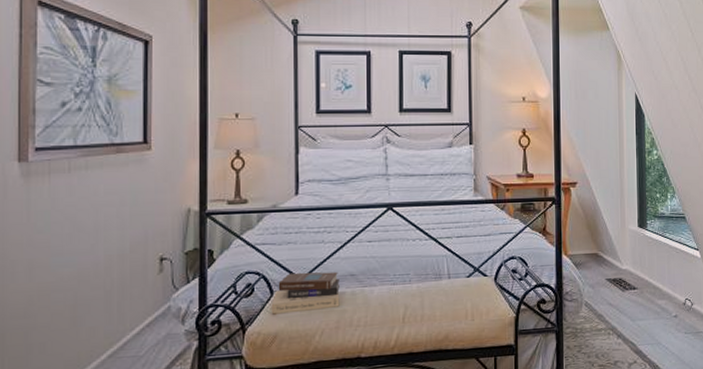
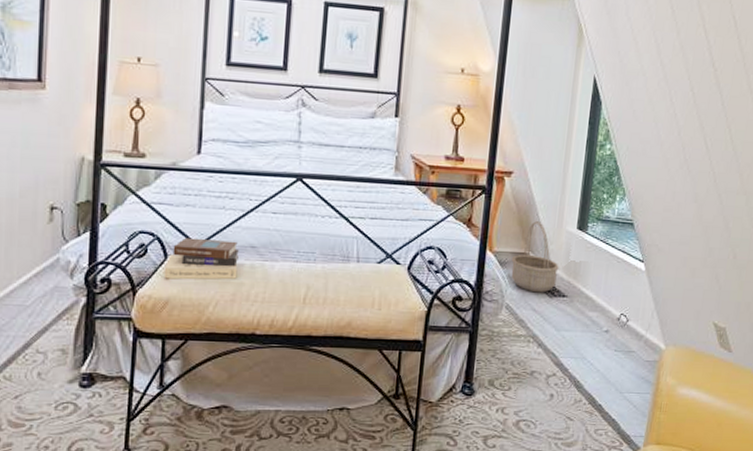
basket: none [585,224,627,289] -> present [511,221,559,293]

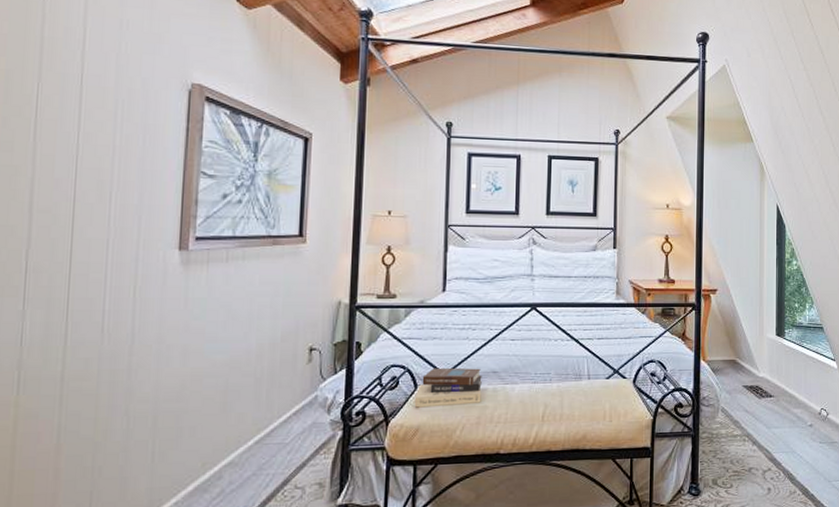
basket: present [511,221,559,293] -> none [722,331,764,395]

